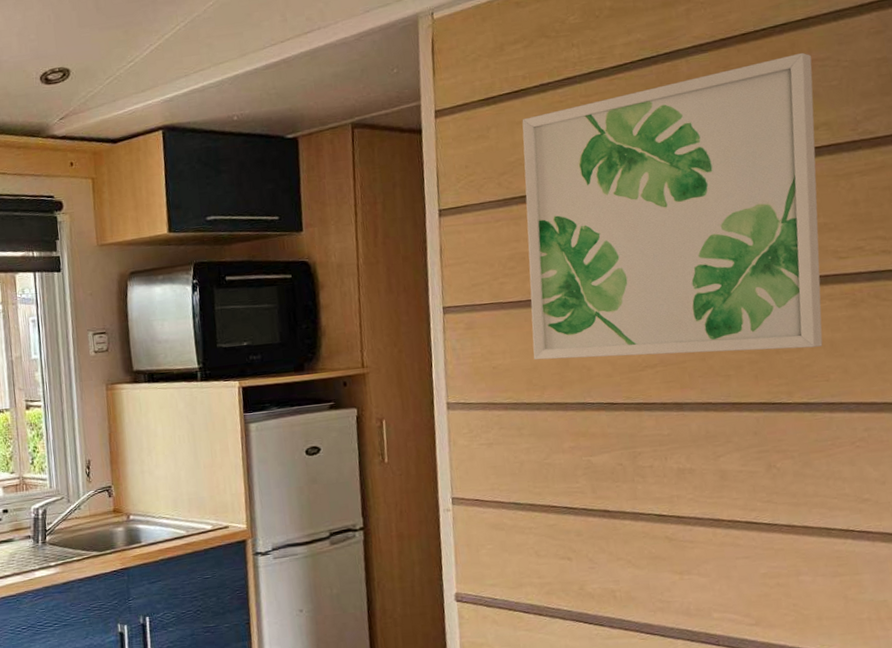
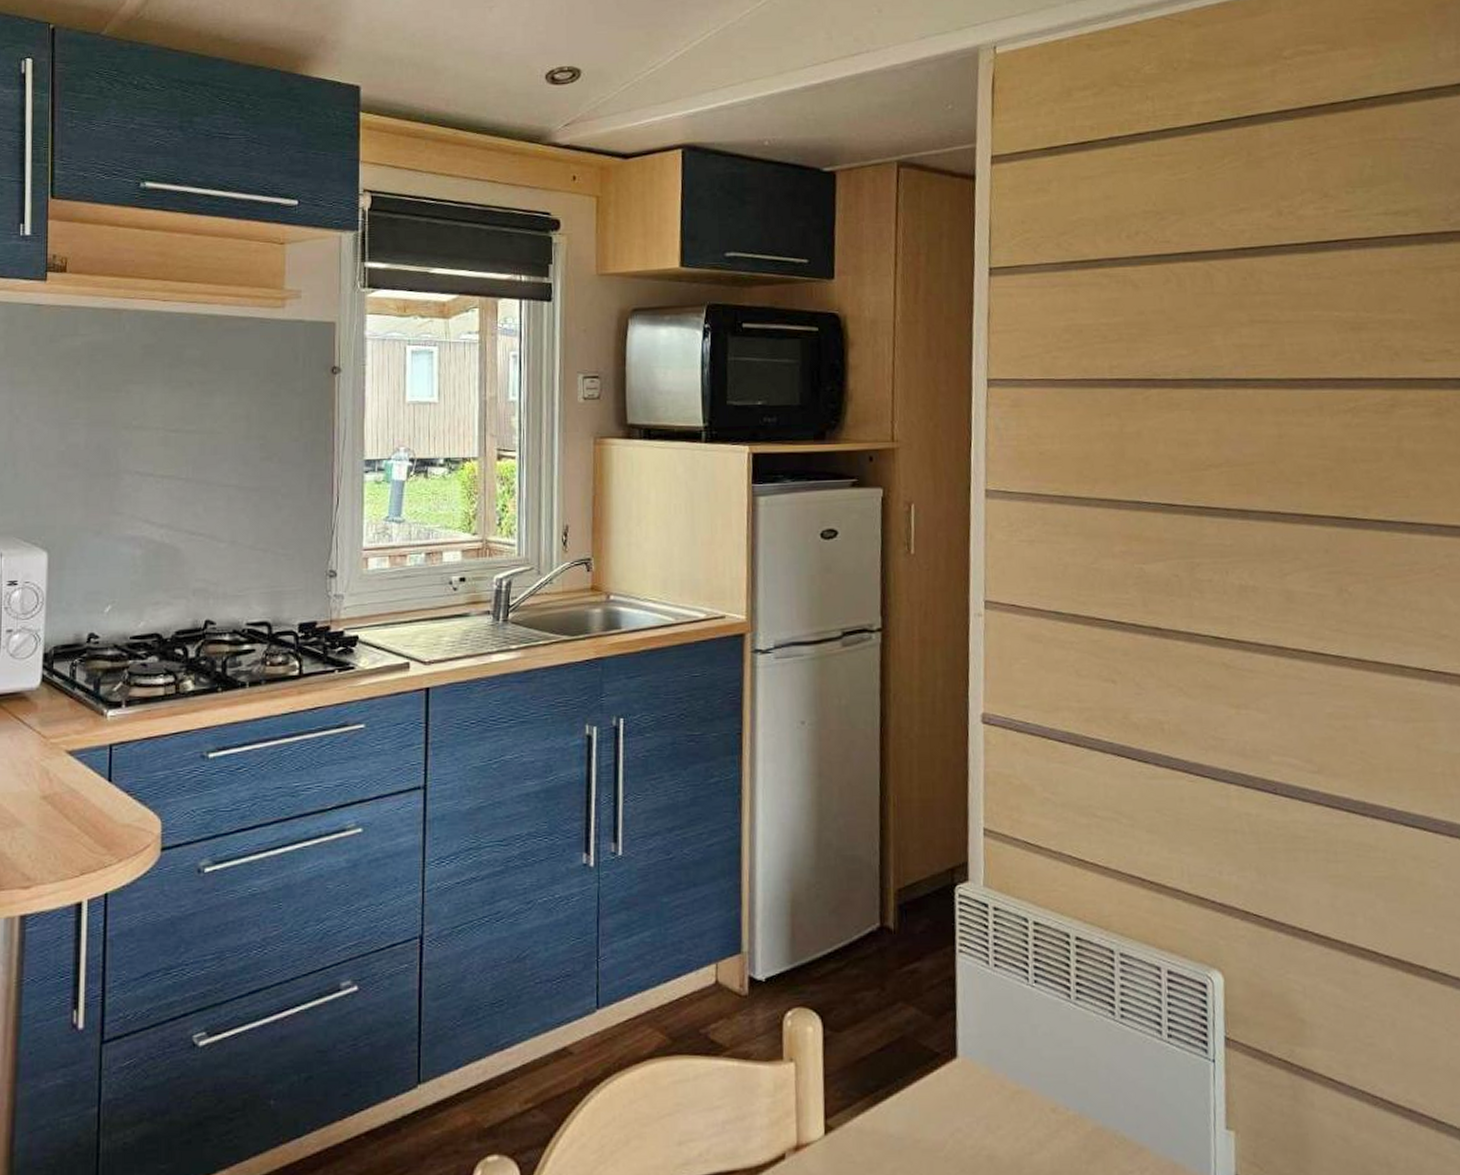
wall art: present [522,52,823,360] -> none [1085,129,1404,459]

